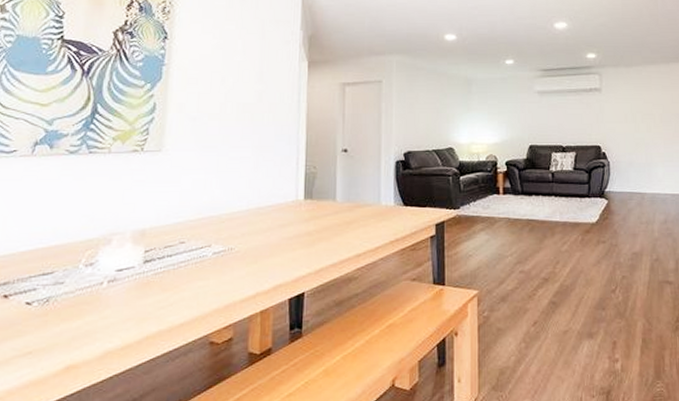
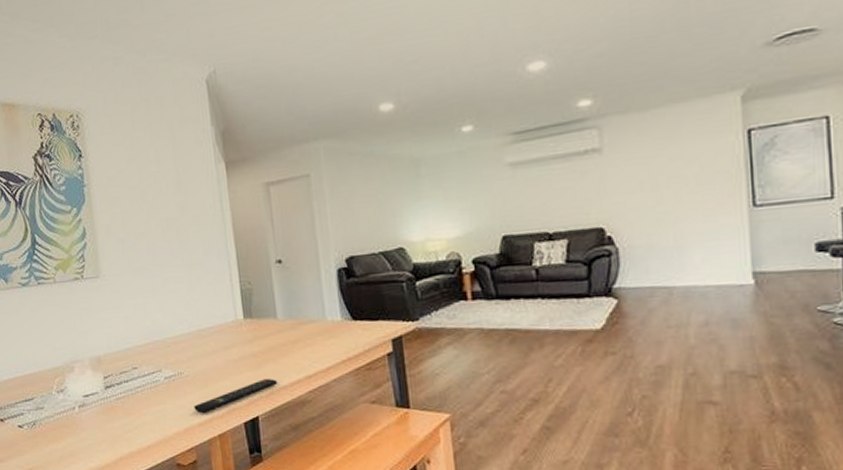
remote control: none [239,256,329,290] -> present [194,379,278,414]

